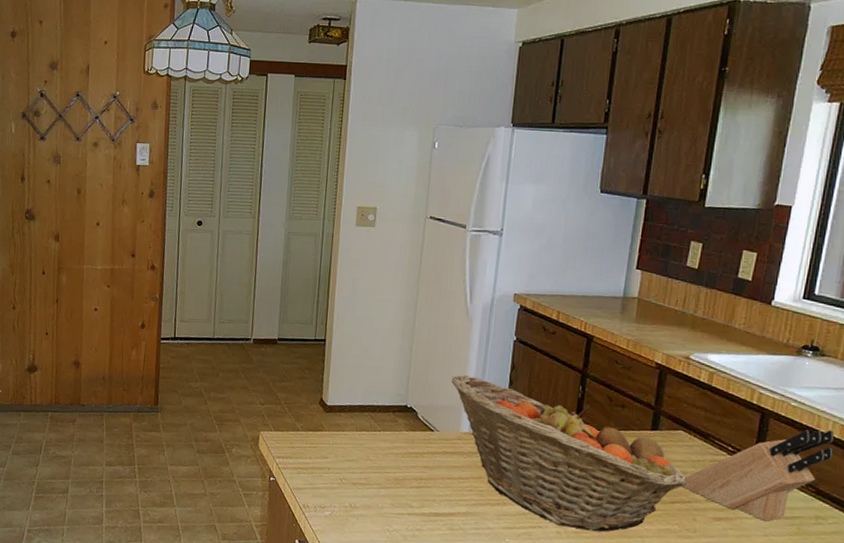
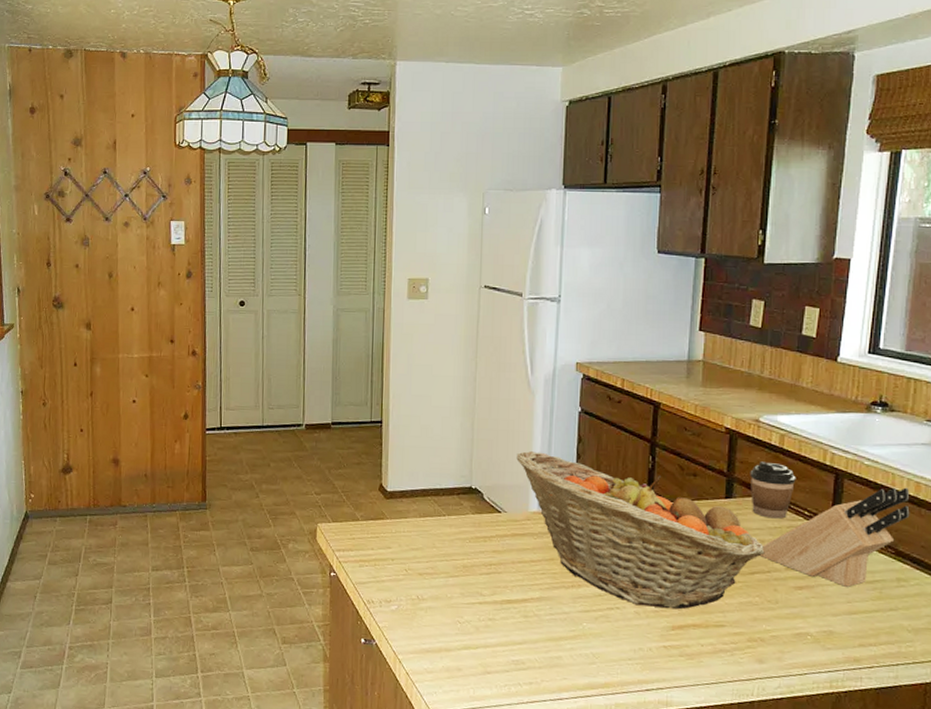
coffee cup: none [676,397,723,453] -> present [750,461,796,519]

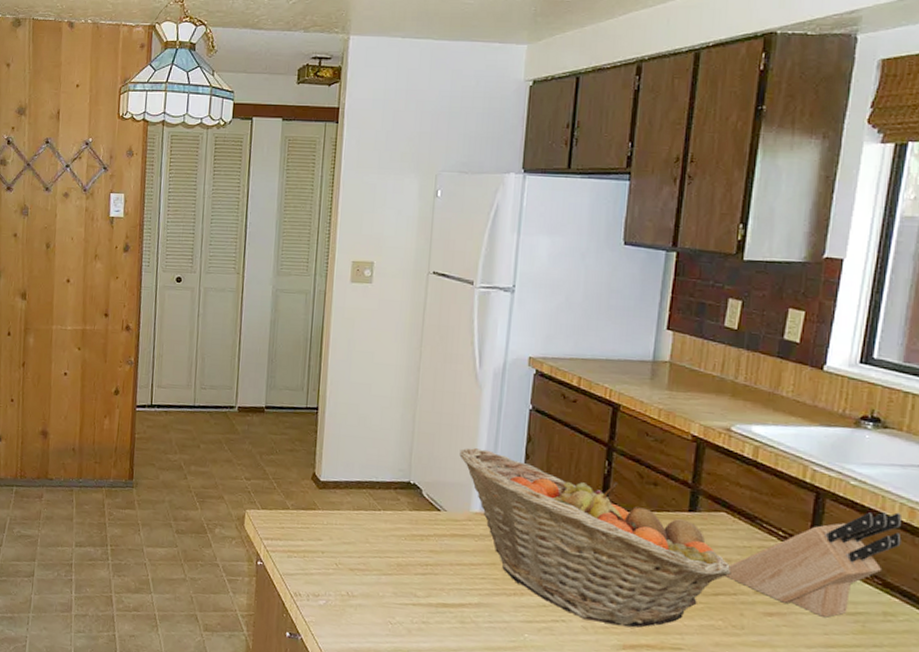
coffee cup: present [750,461,796,519] -> none [717,474,771,538]

